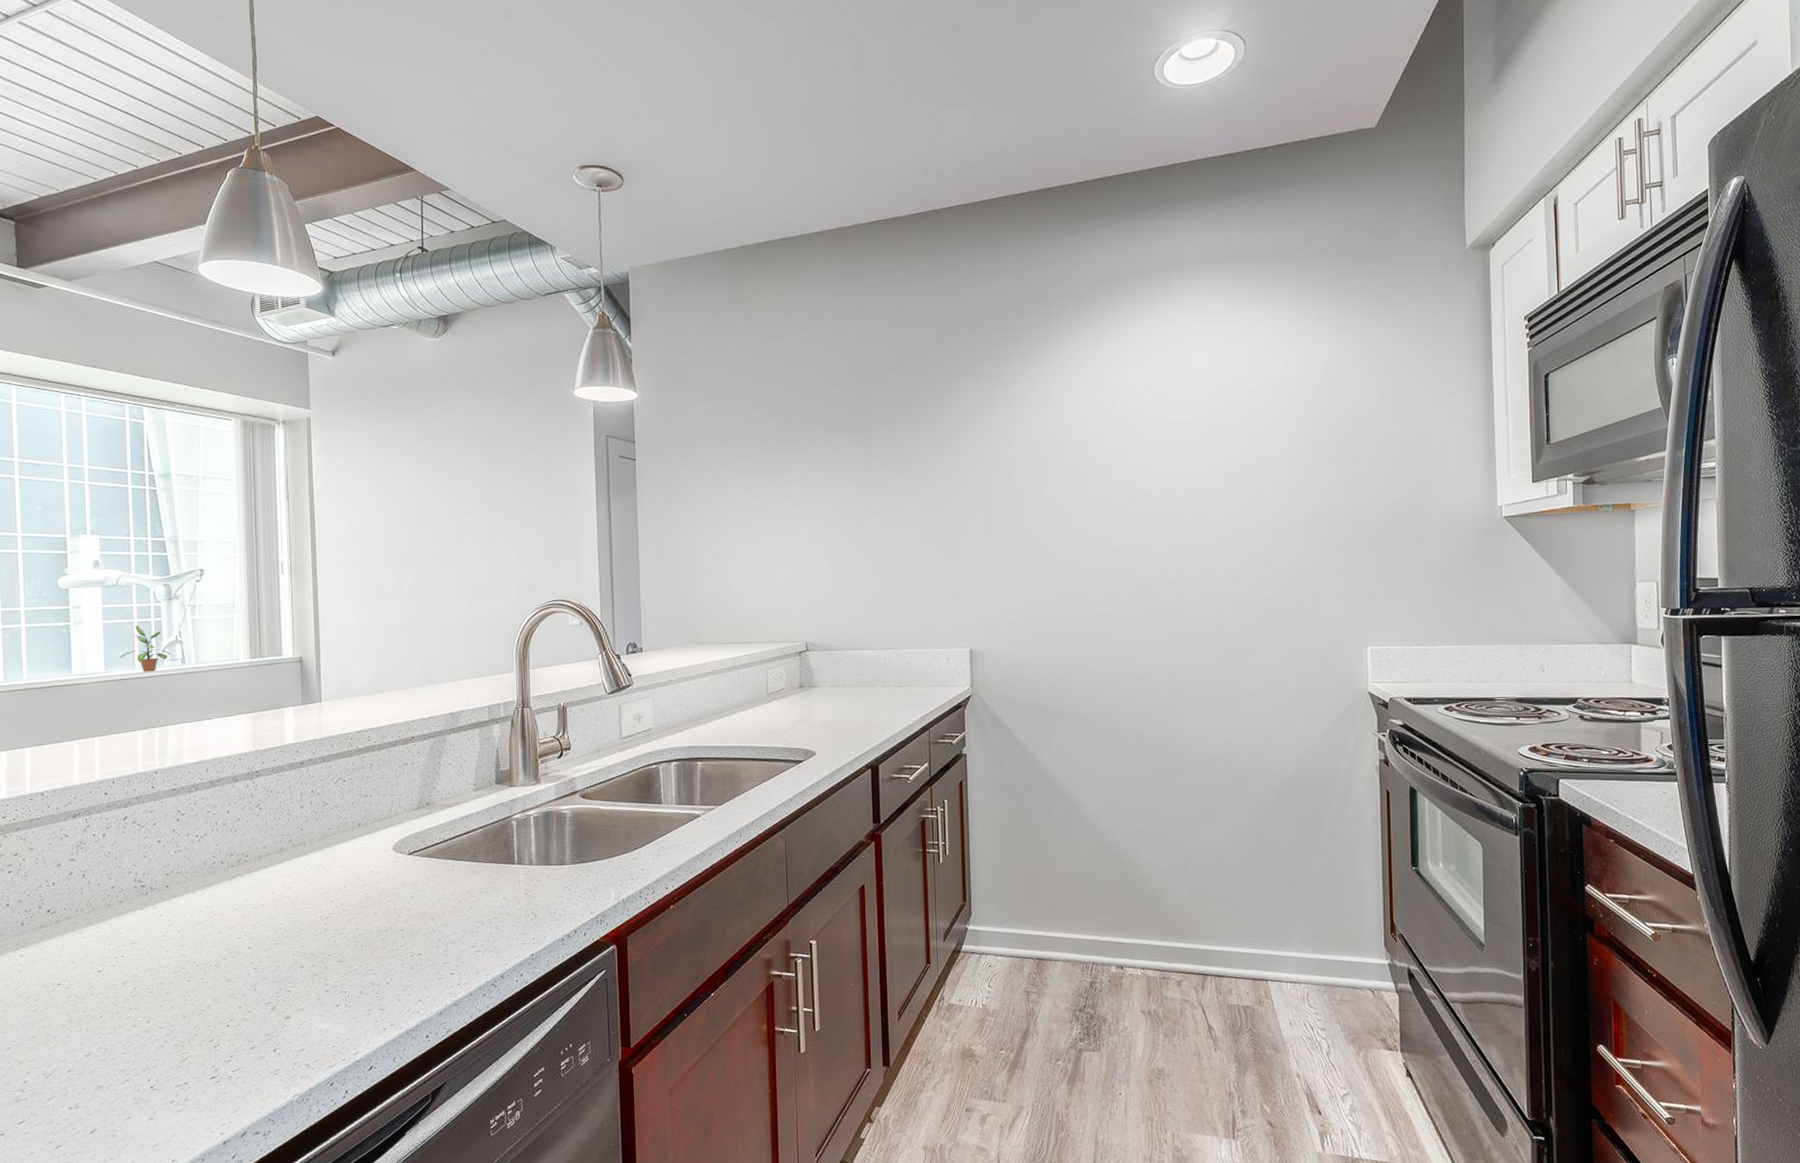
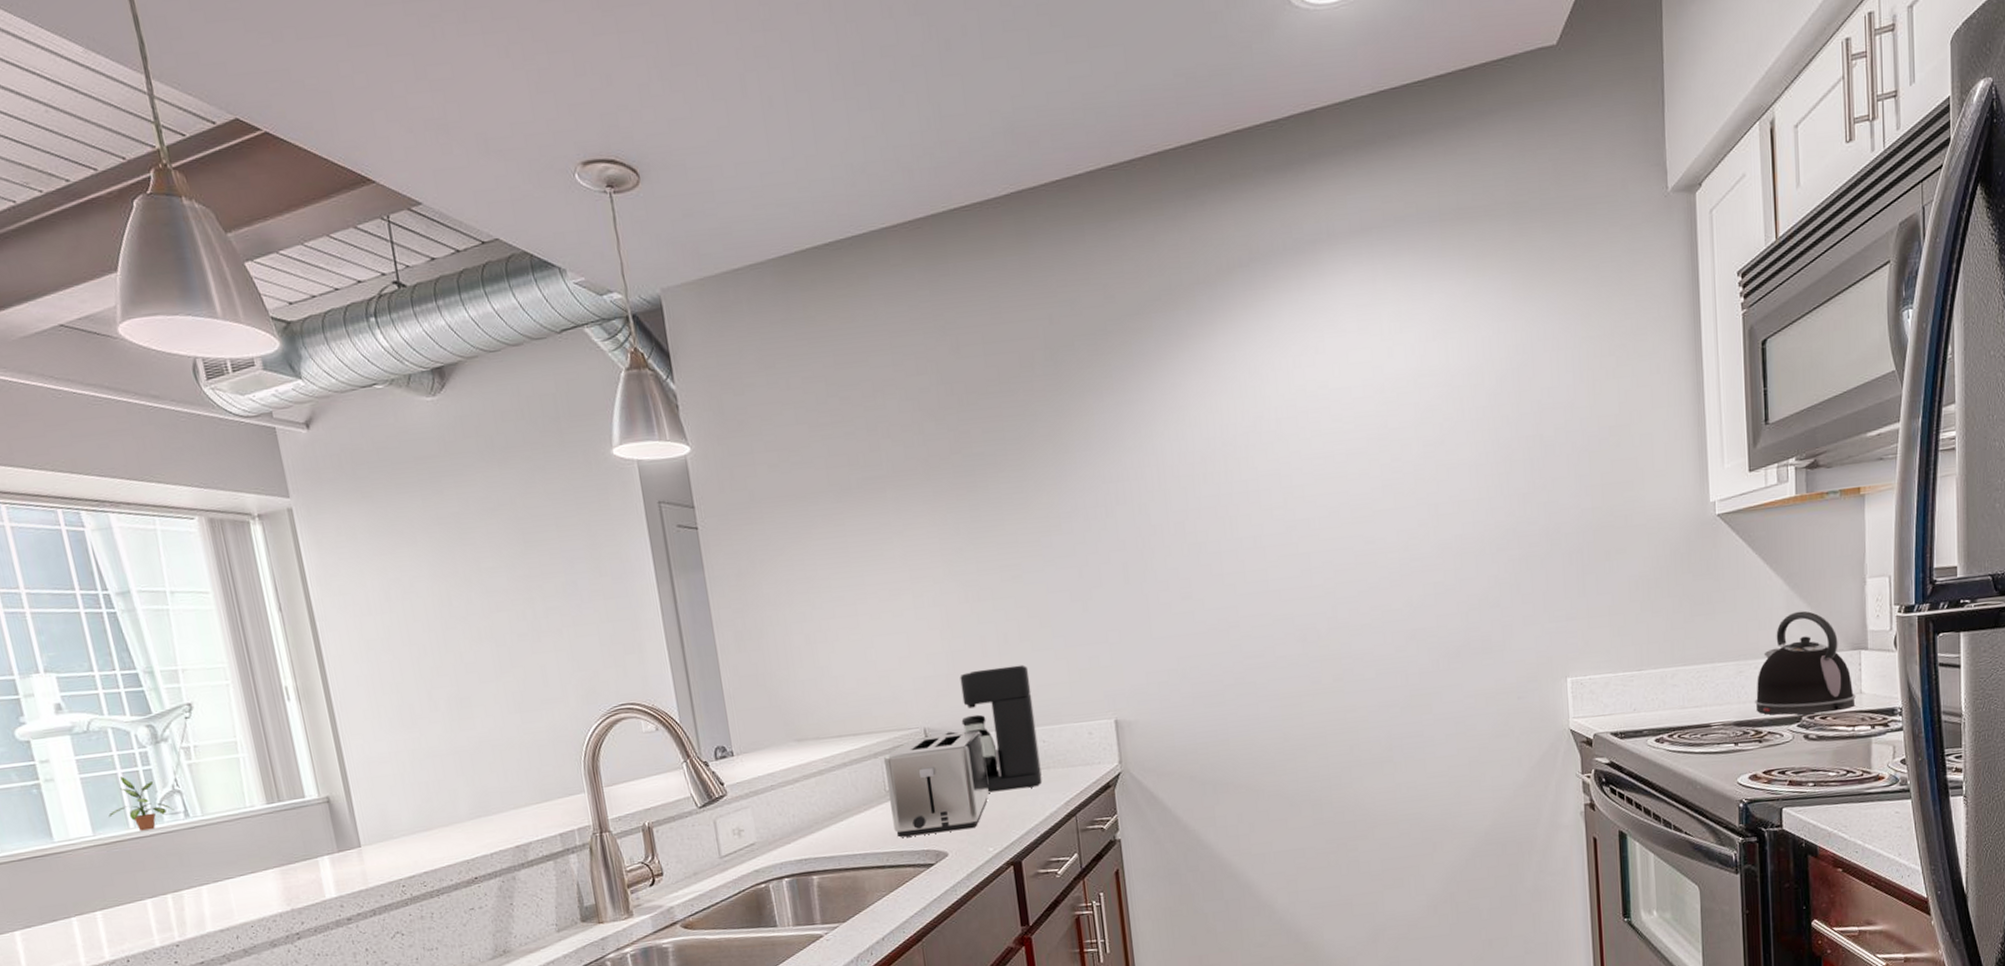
toaster: none [768,649,856,735] -> present [883,731,989,838]
coffee maker: none [823,595,903,703] -> present [945,664,1042,793]
kettle: none [1535,605,1628,698] -> present [1755,610,1857,716]

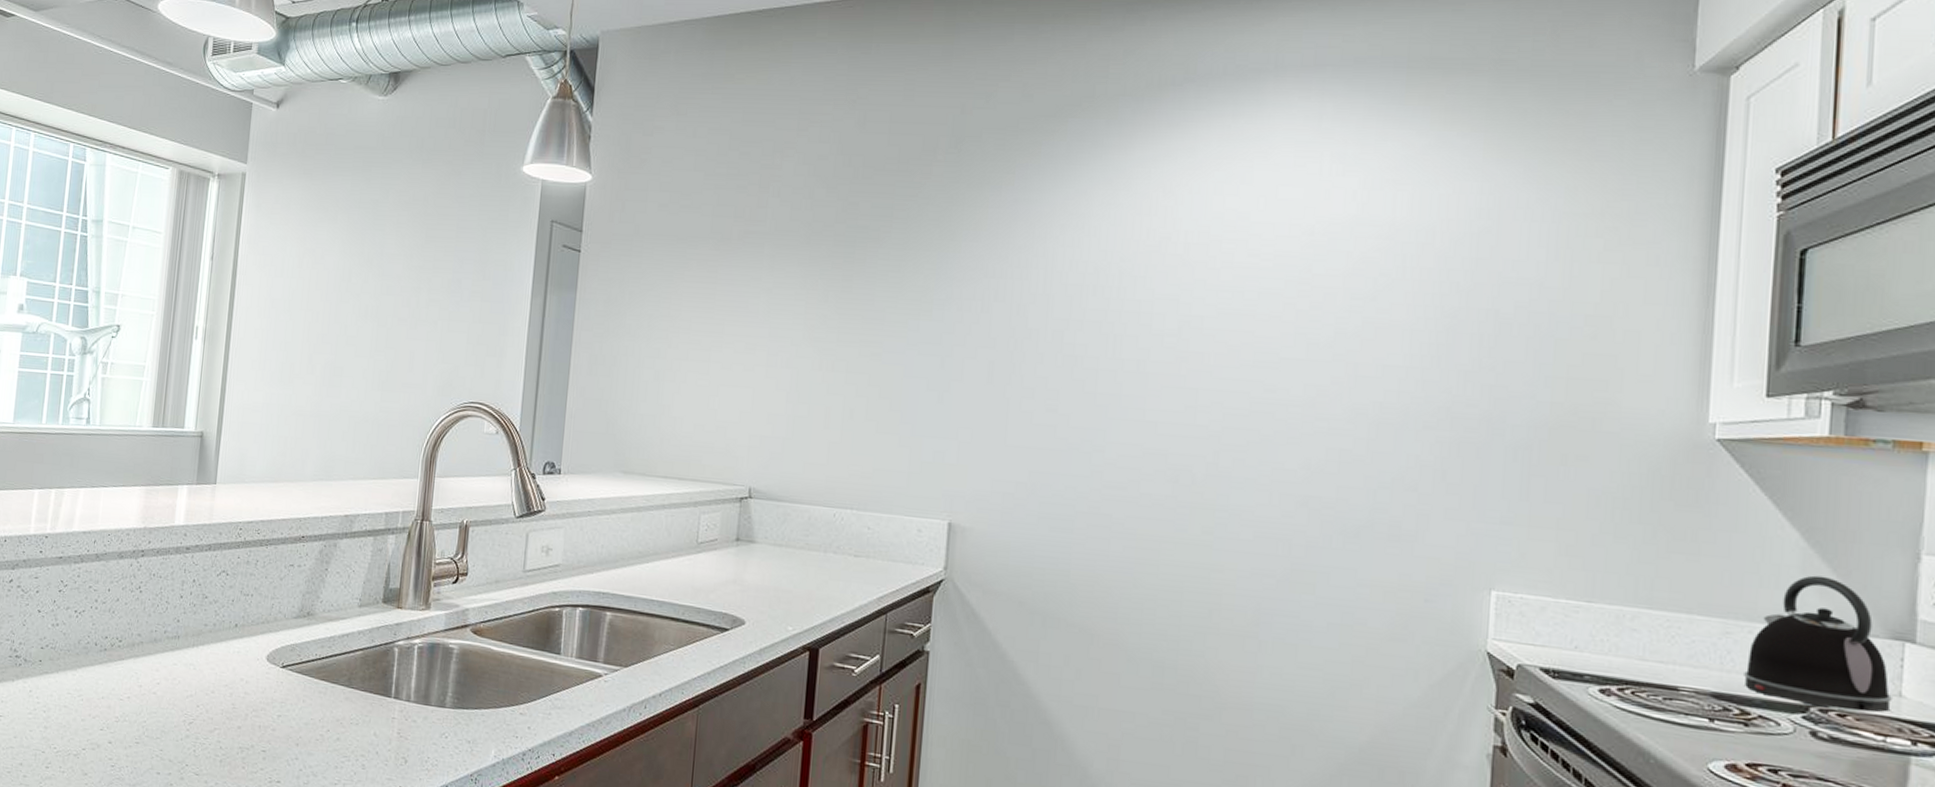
potted plant: present [108,776,175,831] -> none [29,377,80,429]
toaster: present [883,731,989,838] -> none [697,495,806,602]
coffee maker: present [945,664,1042,793] -> none [769,440,868,574]

